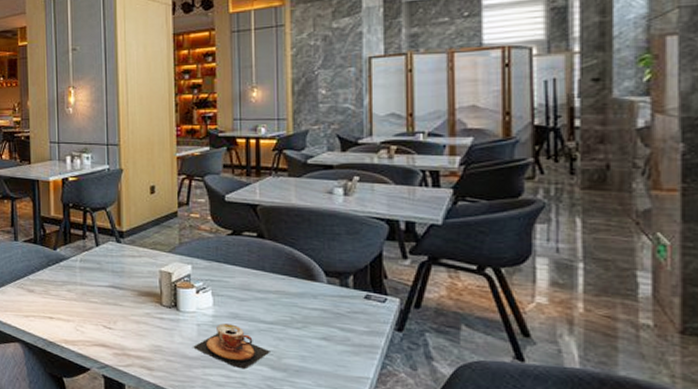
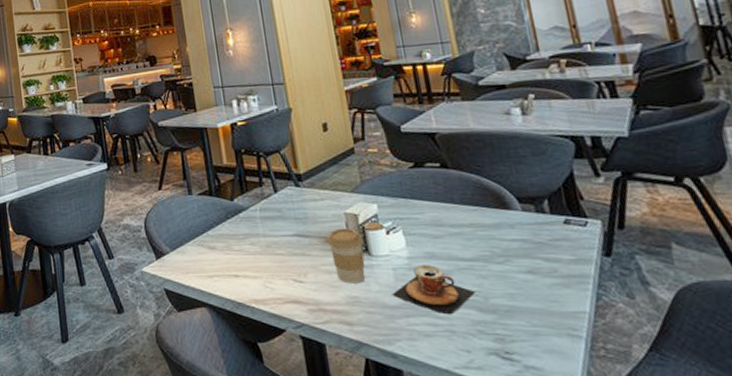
coffee cup: none [140,284,173,335] -> present [327,228,366,284]

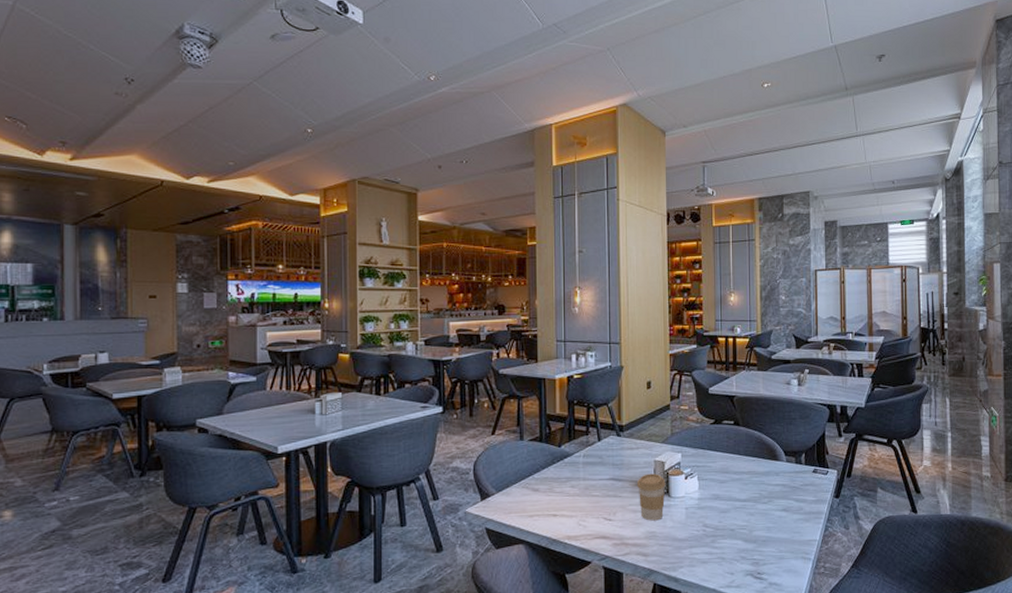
teacup: present [392,265,475,315] -> none [682,505,744,545]

